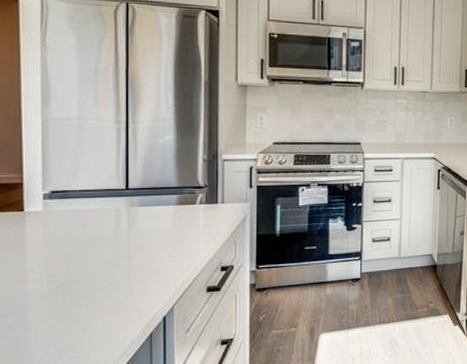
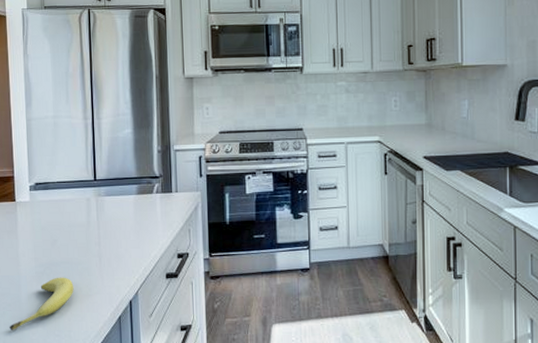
fruit: none [10,294,96,355] -> present [9,277,74,330]

